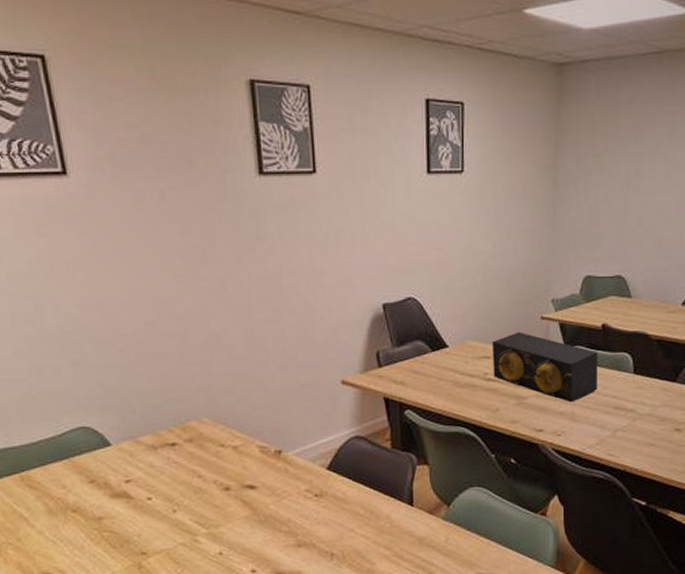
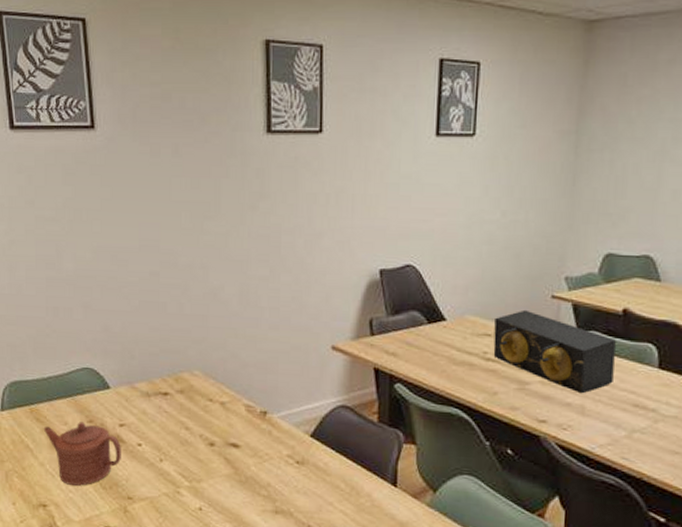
teapot: none [38,483,131,549] -> present [43,422,121,486]

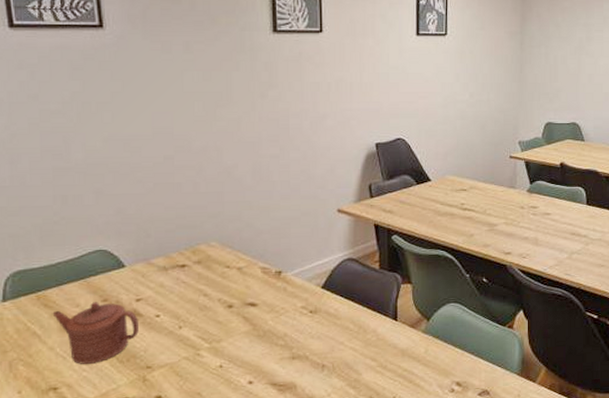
speaker: present [493,309,616,394] -> none [469,168,557,229]

